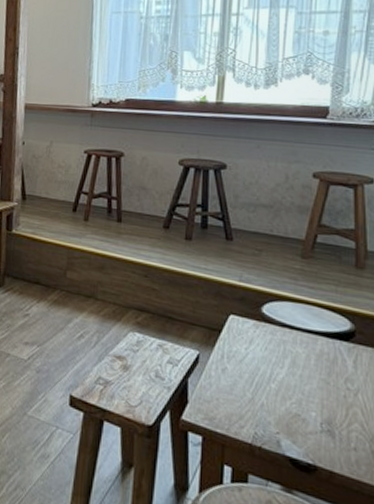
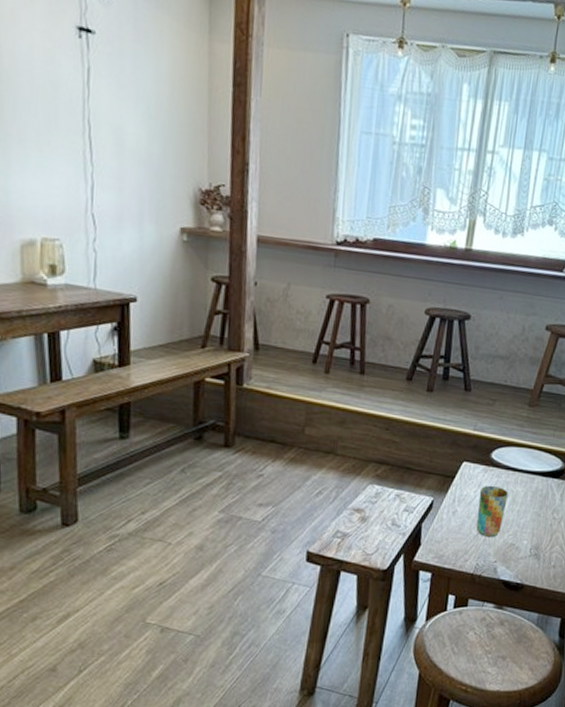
cup: none [250,342,286,404] -> present [476,485,508,538]

